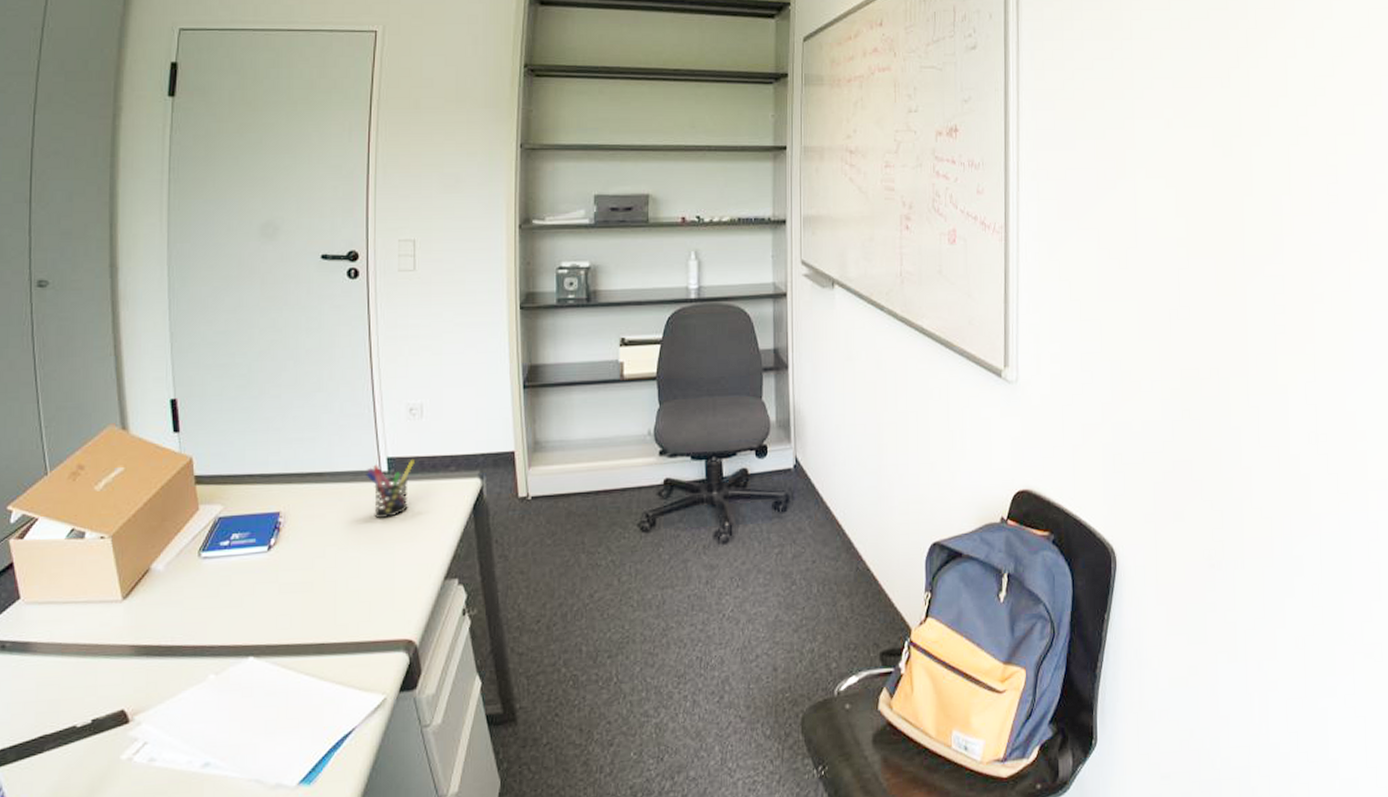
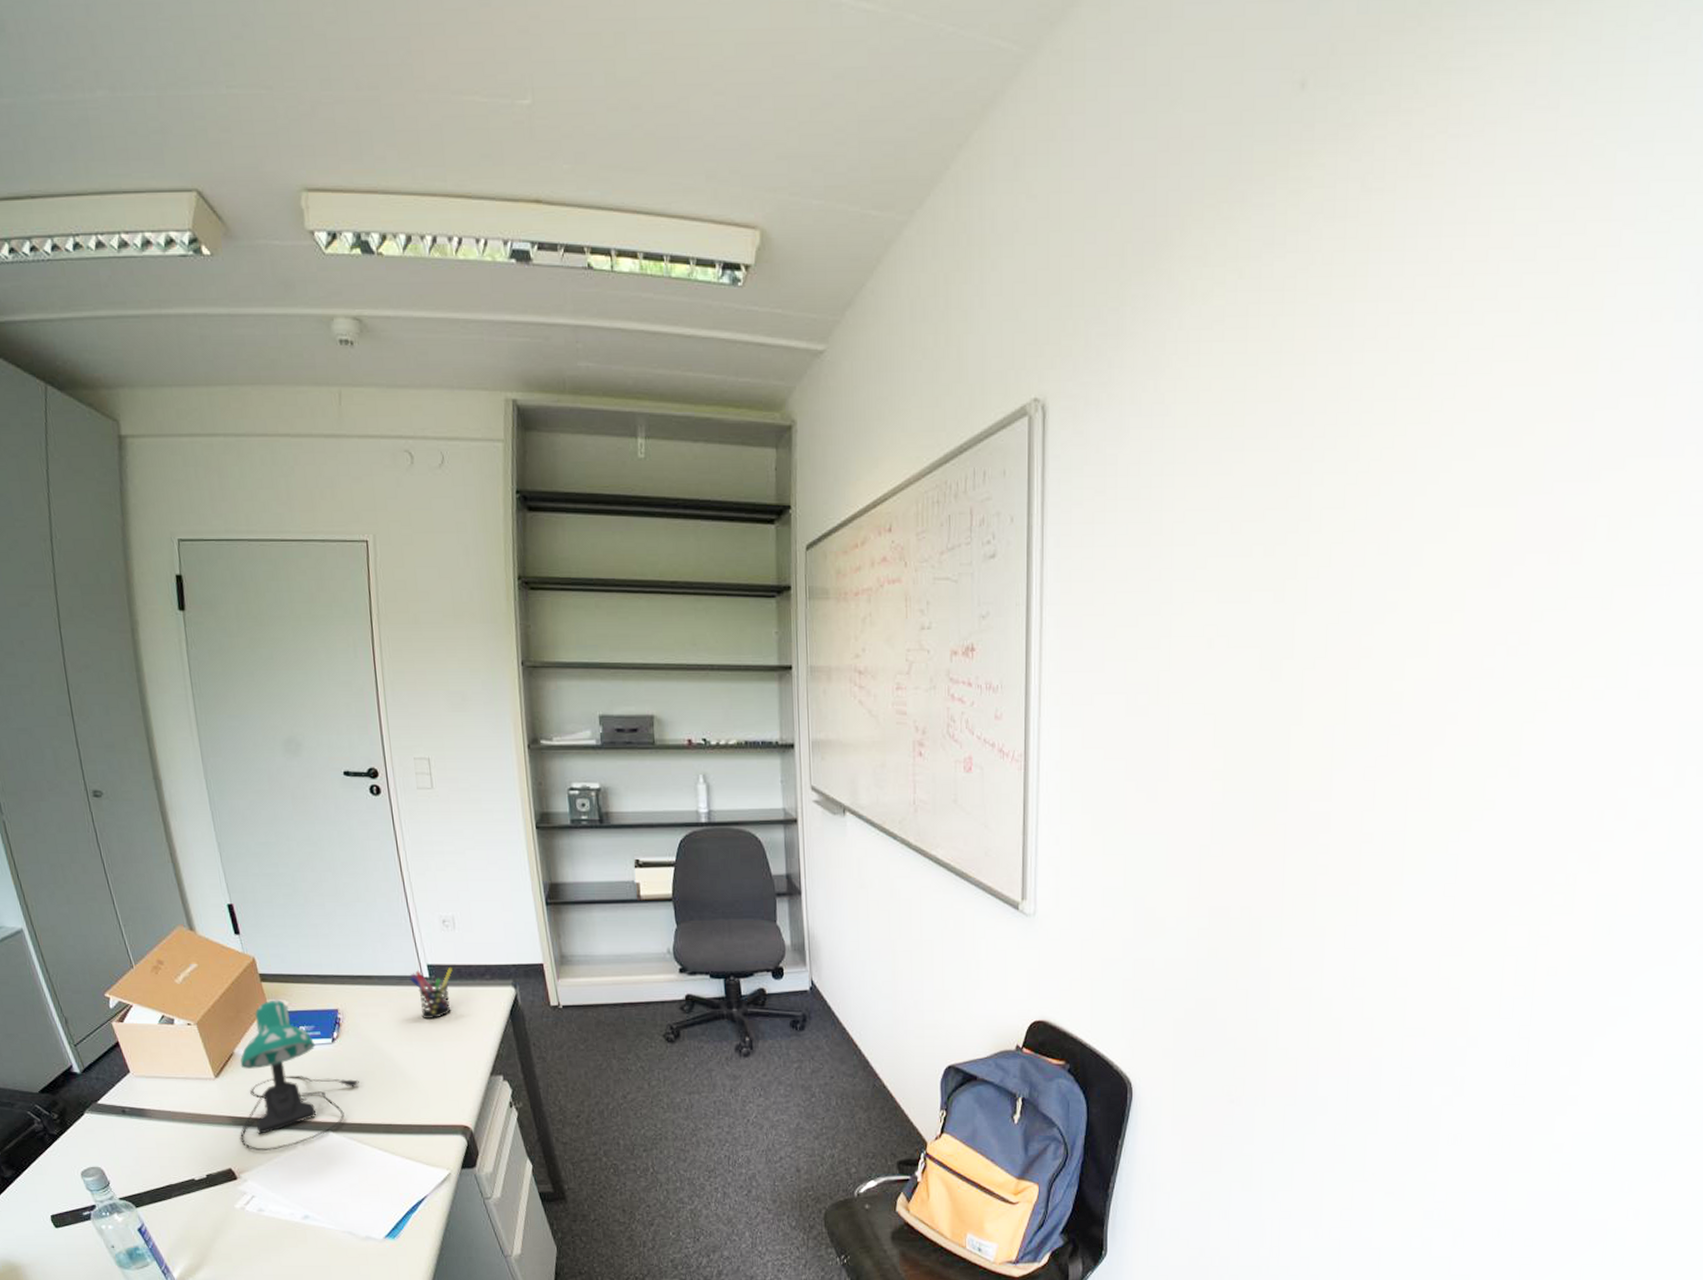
desk lamp: none [140,504,296,686] -> present [239,999,362,1152]

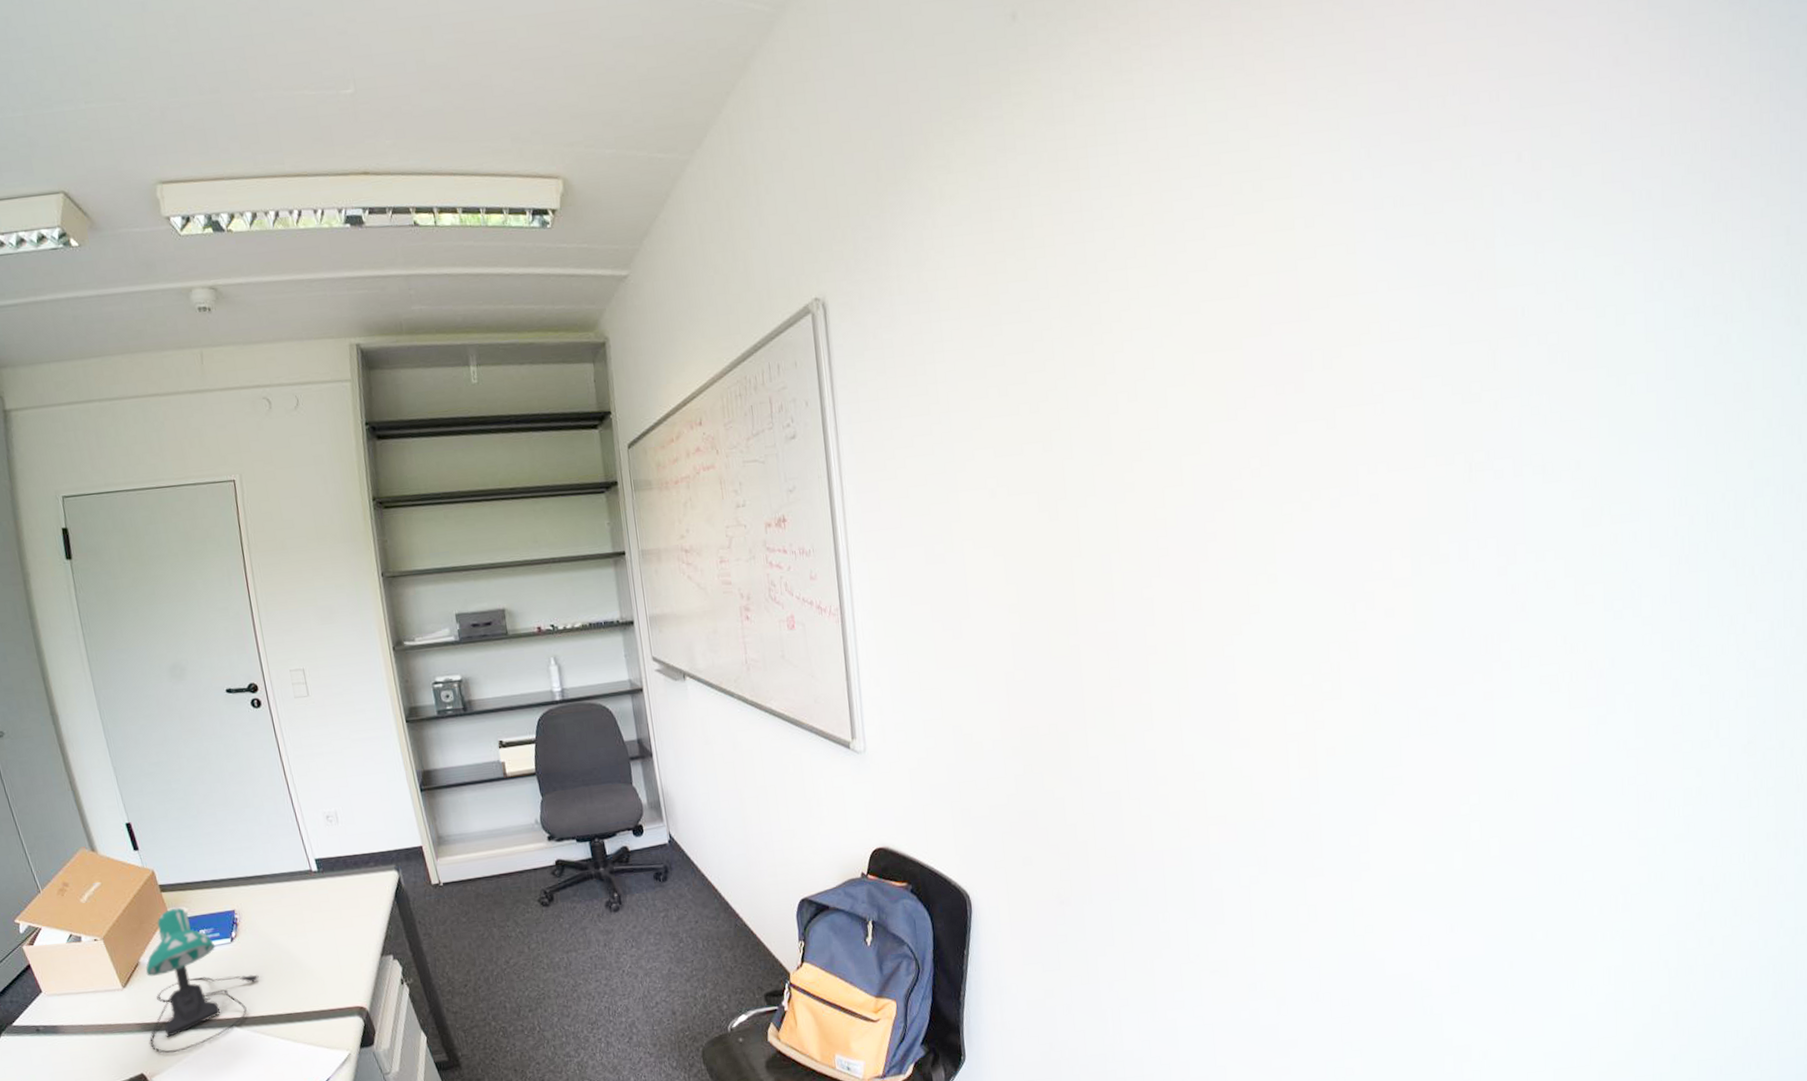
pen holder: present [410,968,452,1018] -> none [299,859,340,910]

